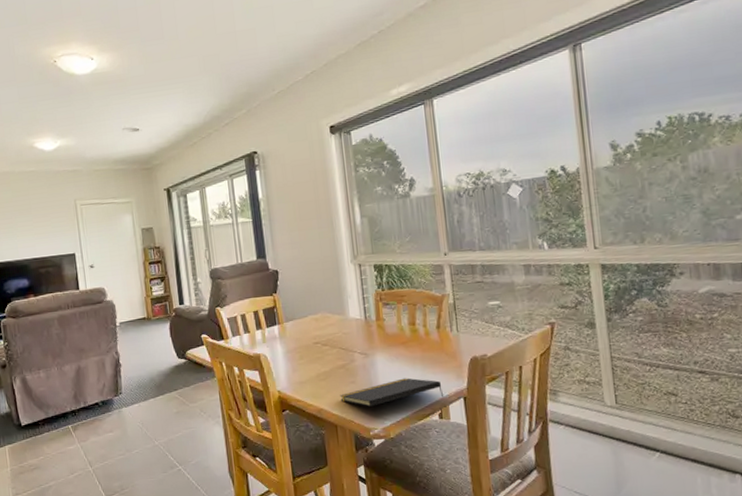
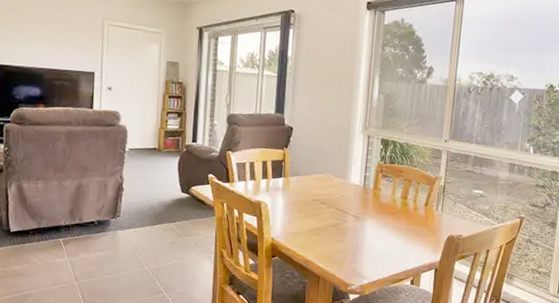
notepad: present [340,378,444,407] -> none [327,244,419,267]

